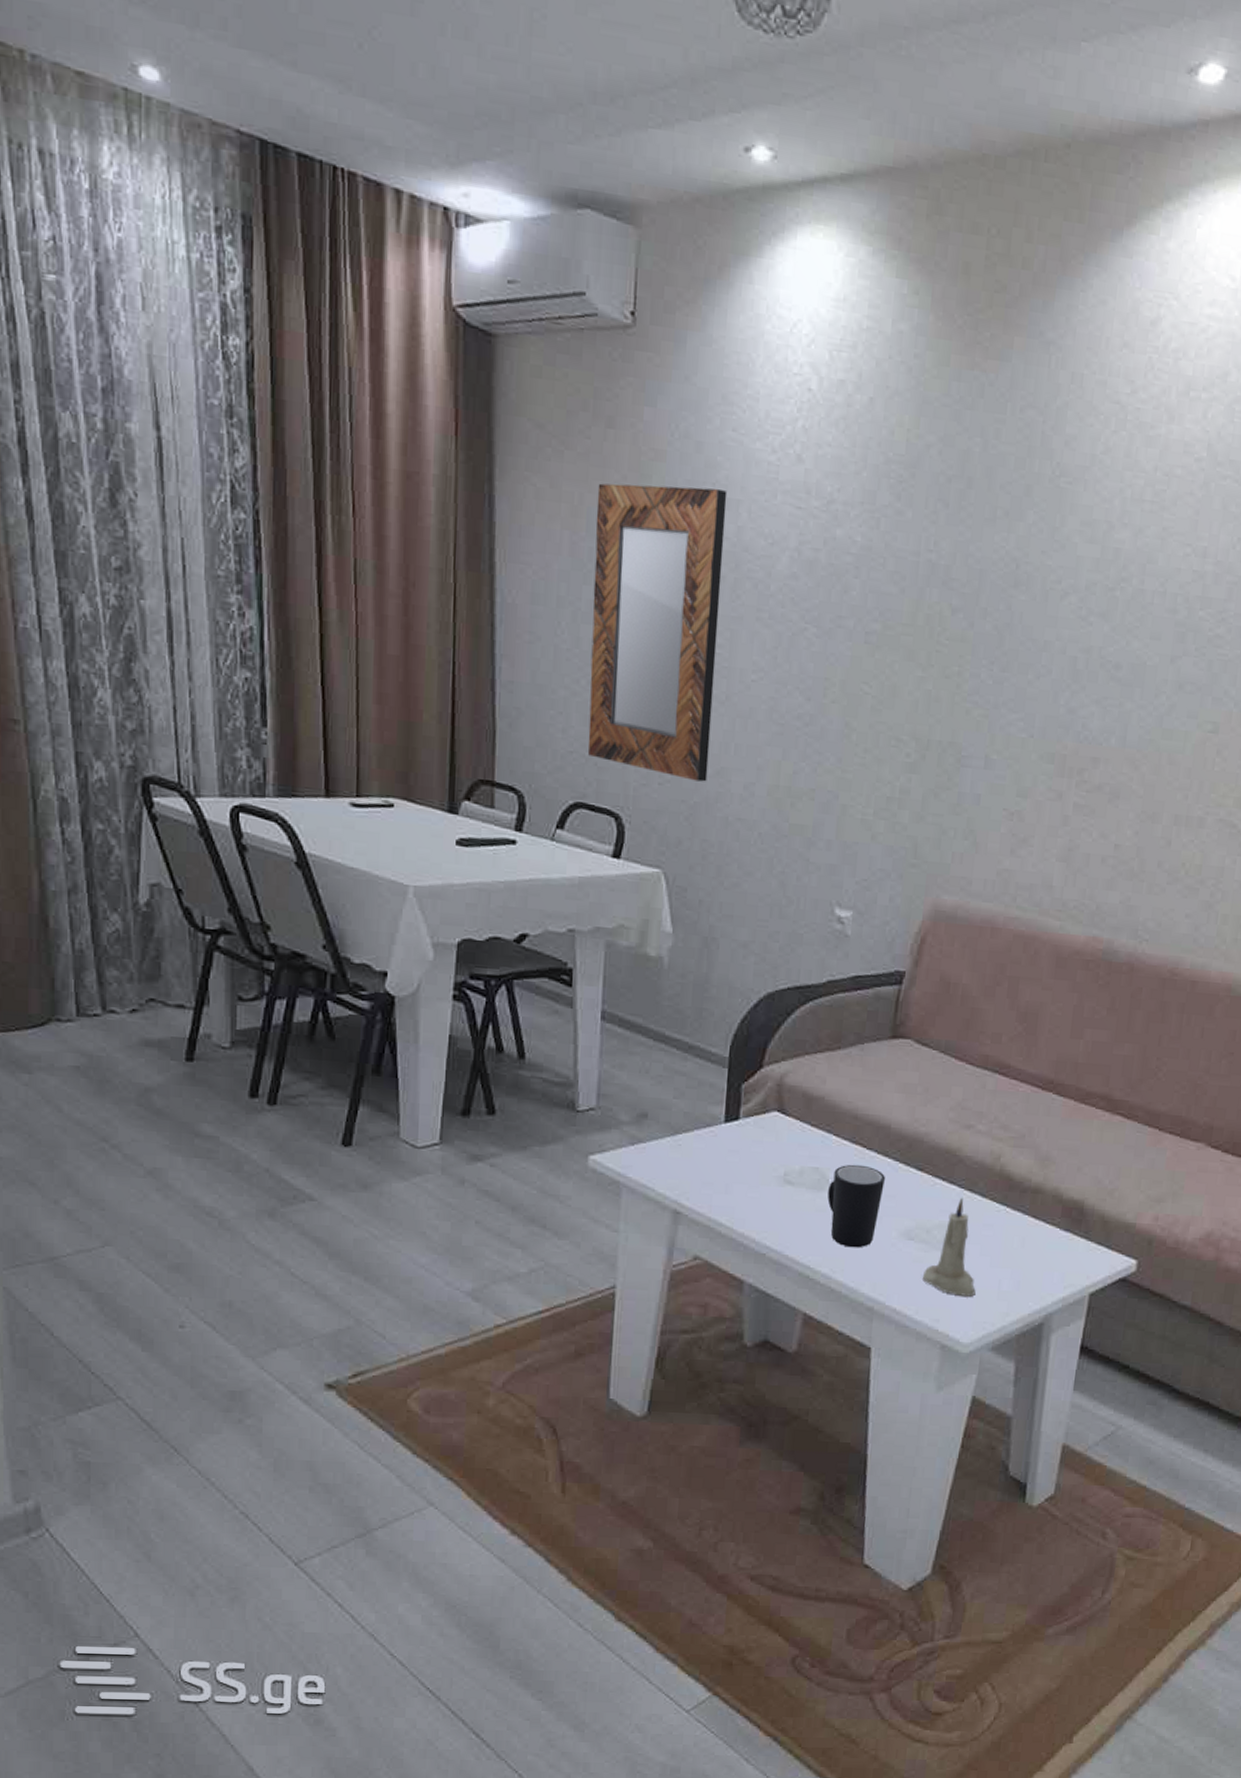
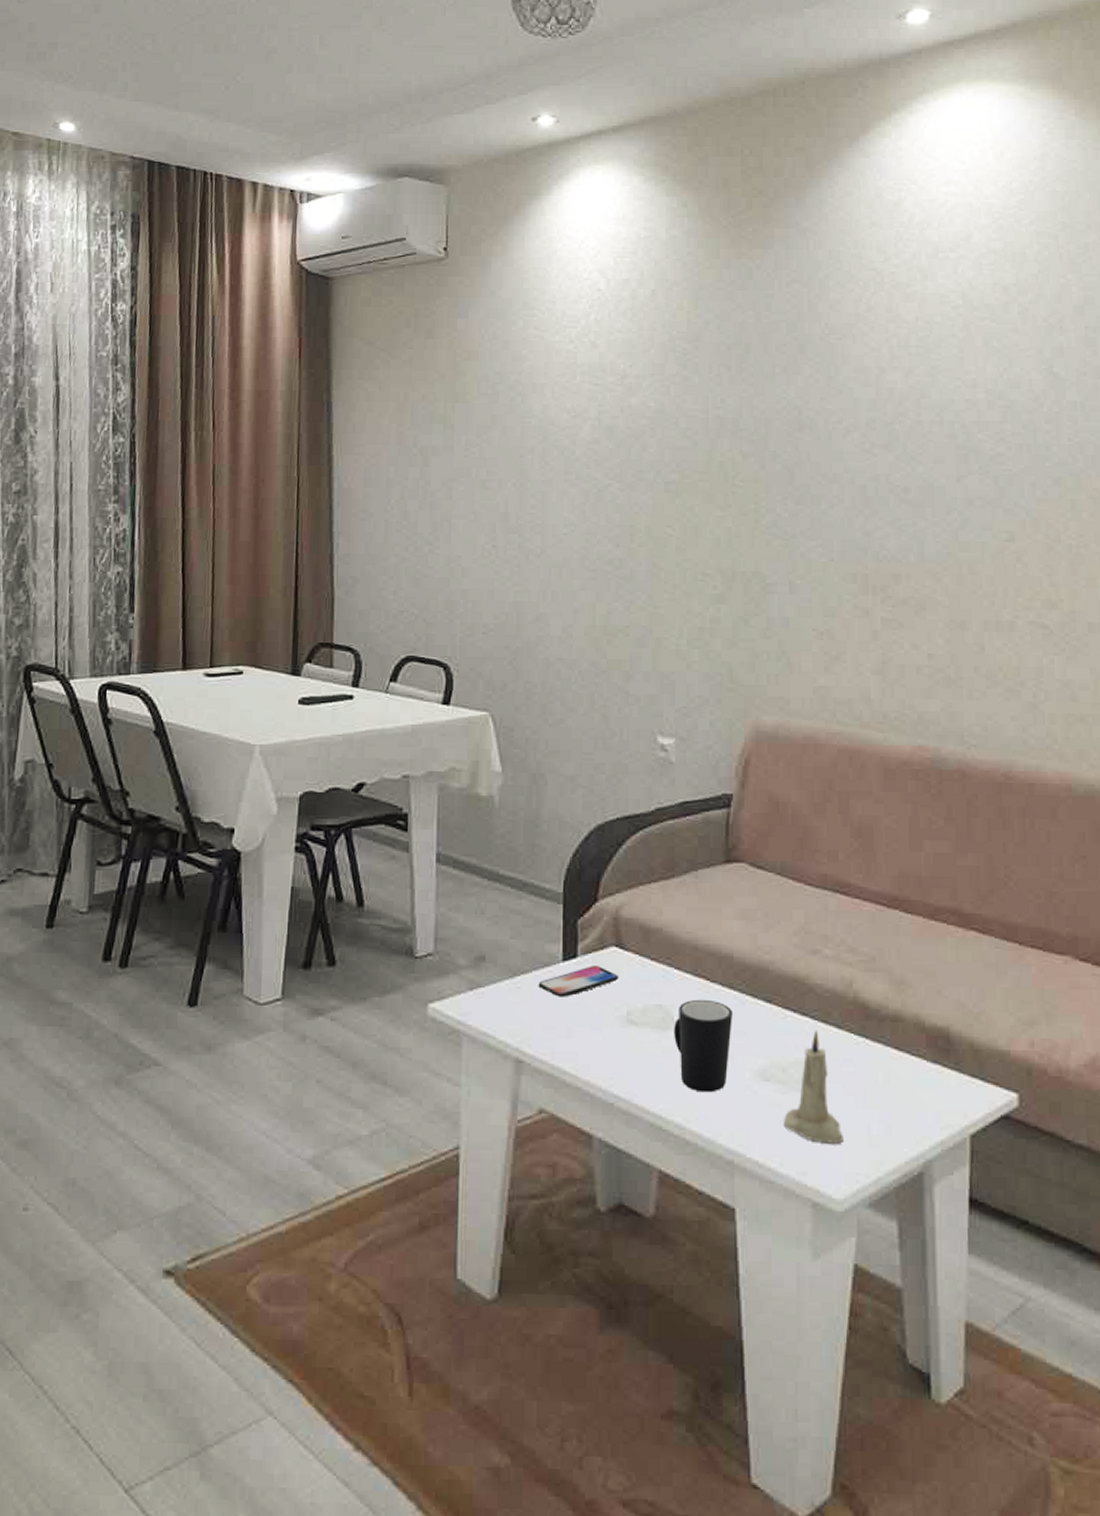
home mirror: present [587,483,728,782] -> none [417,376,533,628]
smartphone: none [699,1128,779,1156] -> present [538,966,619,997]

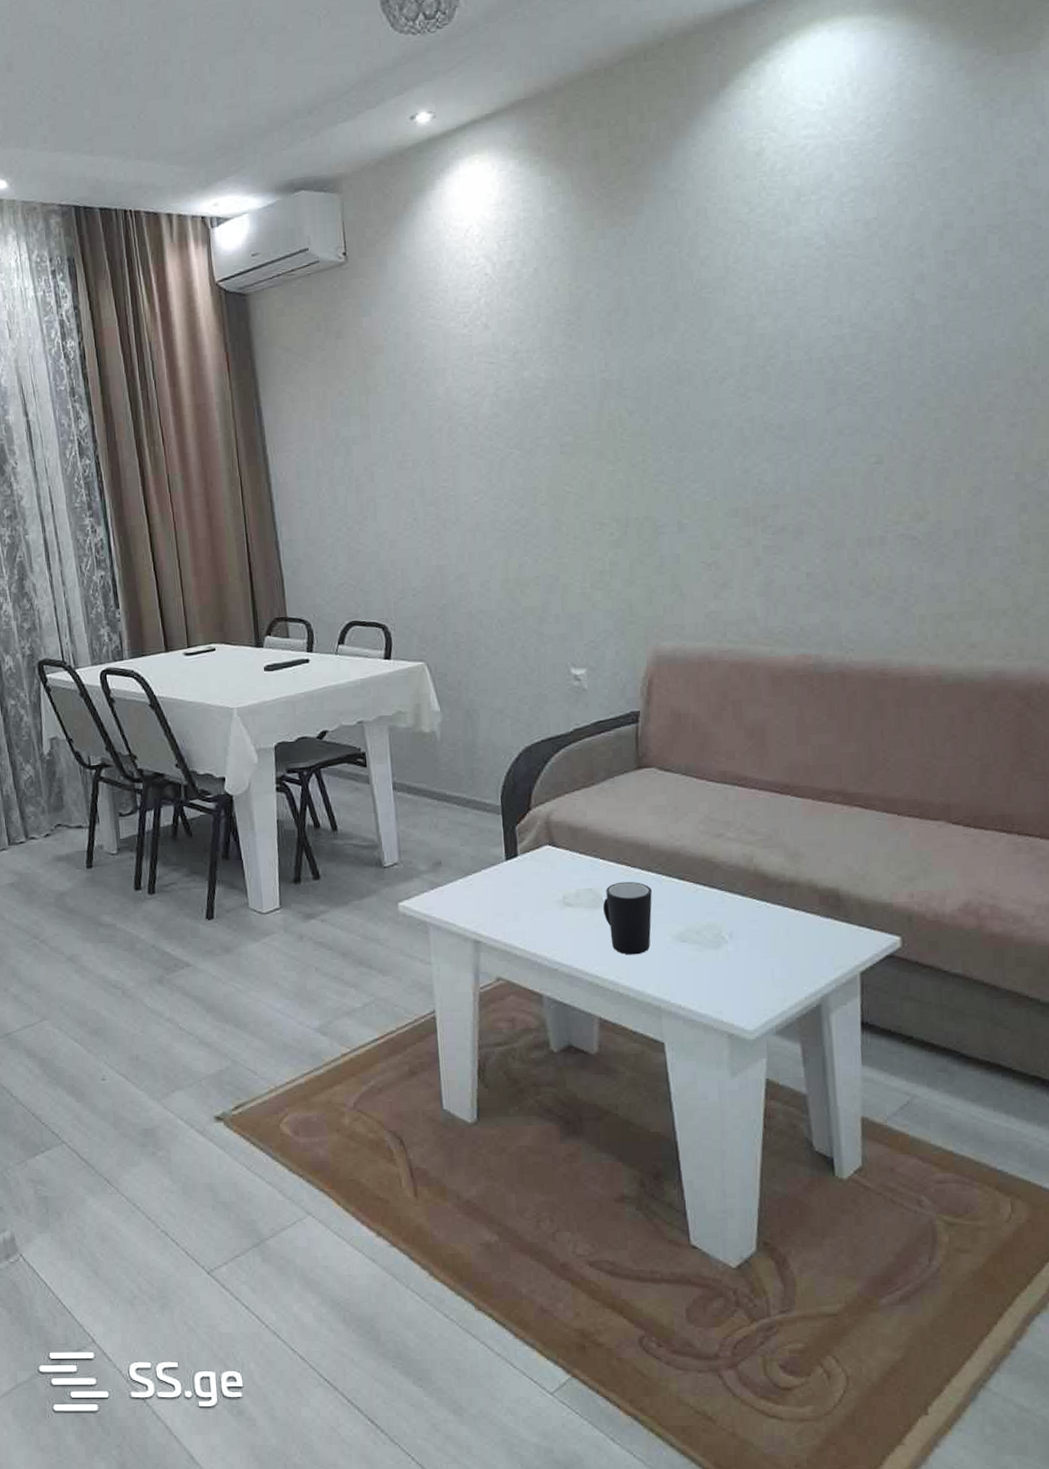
smartphone: present [538,966,619,997] -> none [487,862,554,889]
candle: present [783,1030,843,1144] -> none [699,898,752,988]

